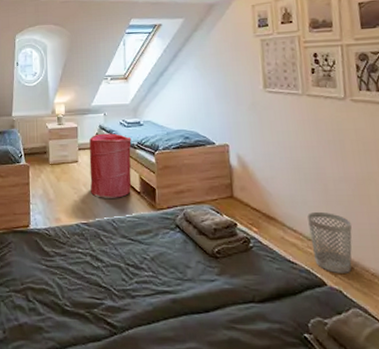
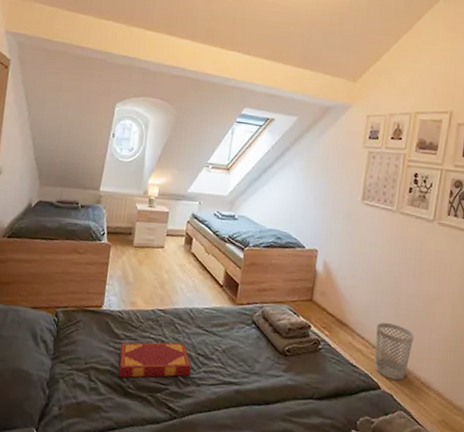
hardback book: none [52,254,123,296] -> present [118,342,191,378]
laundry hamper: present [89,133,132,198] -> none [172,222,223,289]

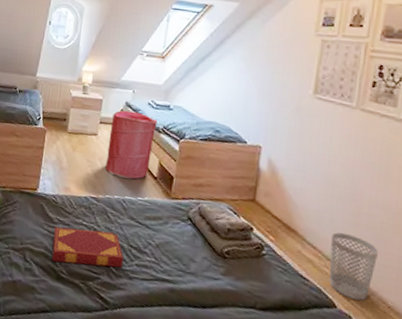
laundry hamper: none [172,222,223,289] -> present [105,110,158,179]

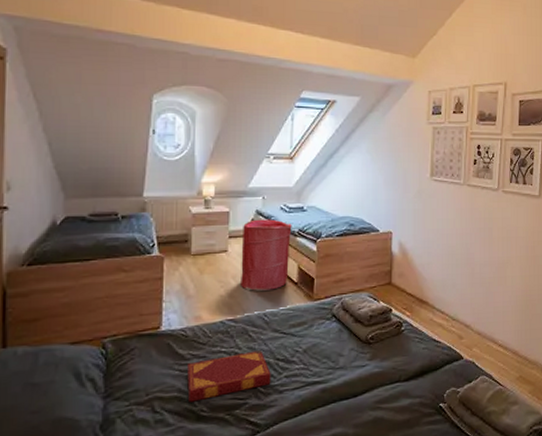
wastebasket: present [329,232,378,301] -> none [455,294,489,347]

